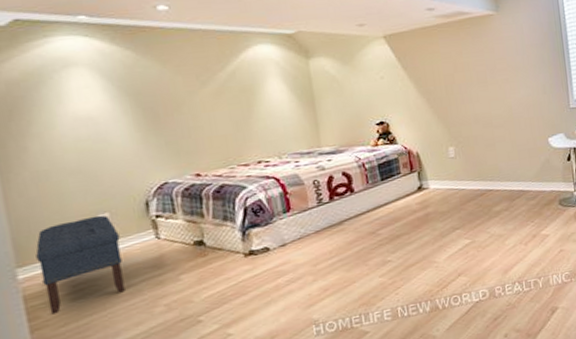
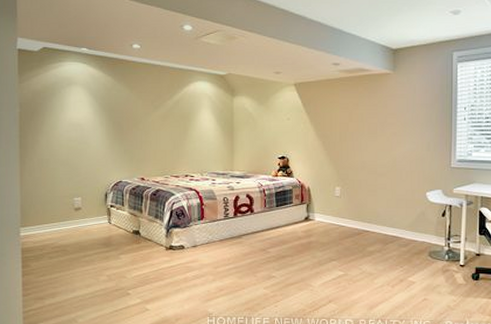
bench: present [35,215,125,315] -> none [33,198,85,266]

